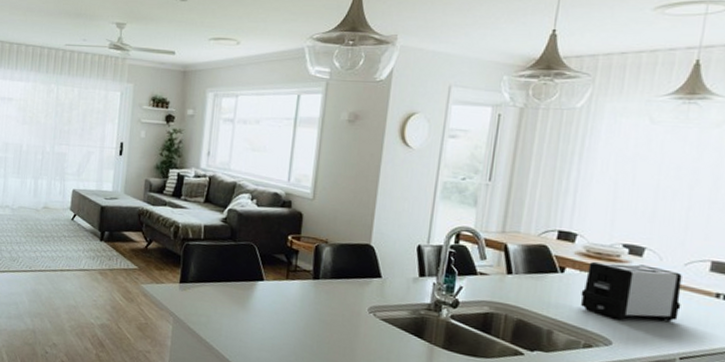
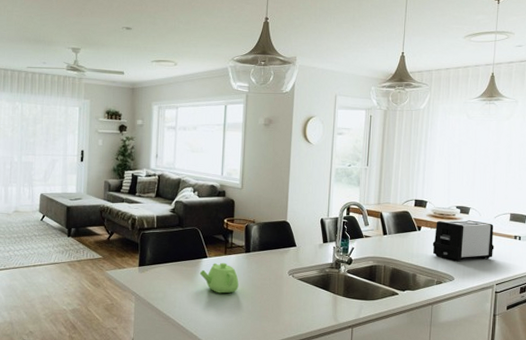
teapot: none [253,288,303,327] -> present [199,262,239,294]

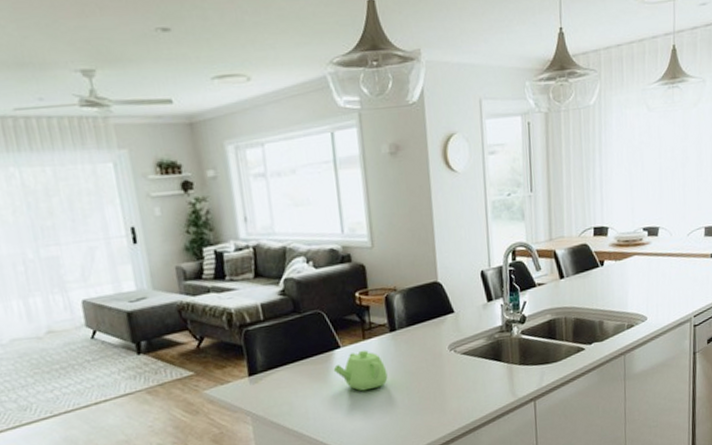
toaster: present [432,220,494,261] -> none [619,242,690,297]

